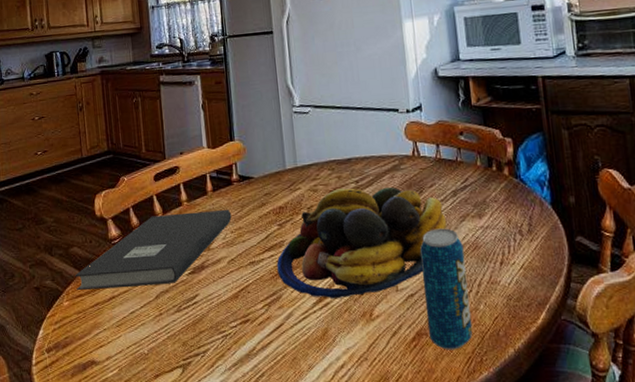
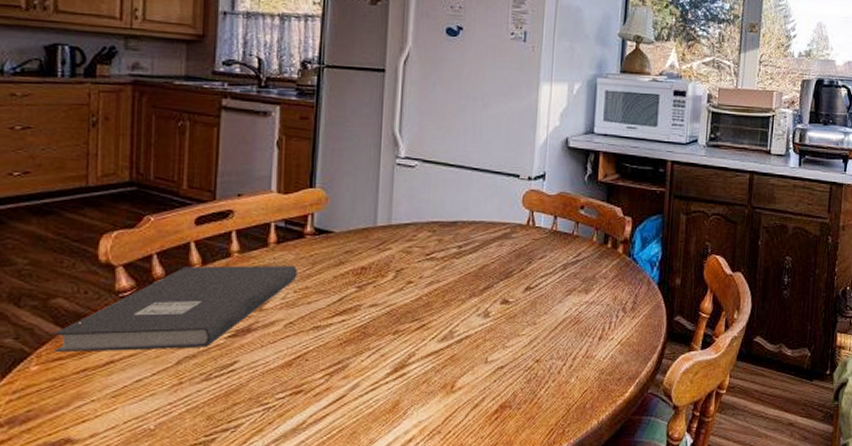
fruit bowl: present [277,186,447,298] -> none [347,252,552,368]
beverage can: present [420,228,473,350] -> none [513,301,565,422]

